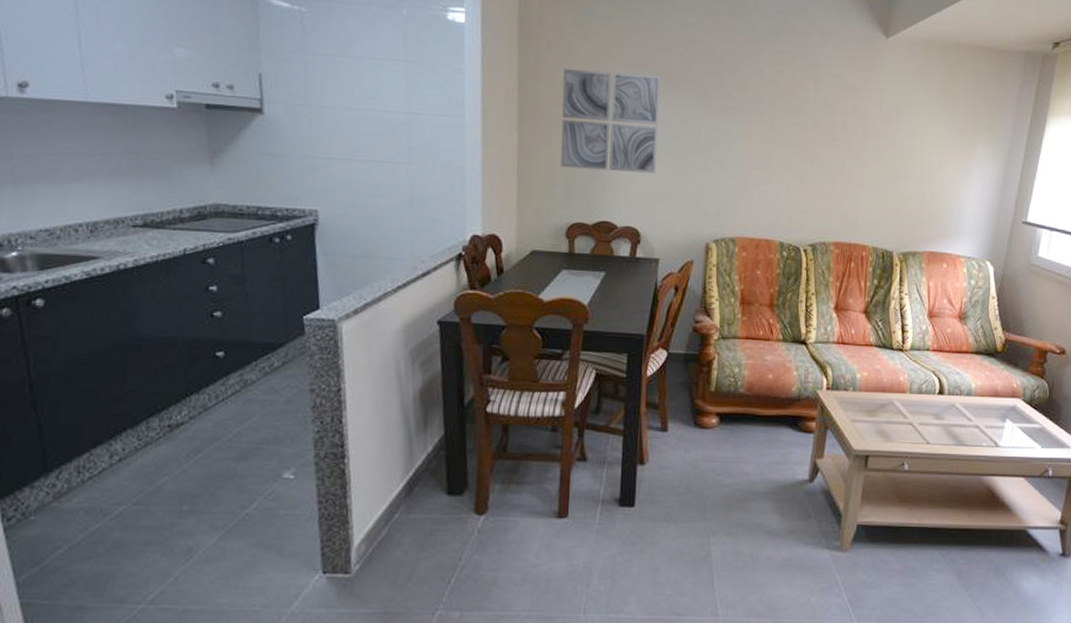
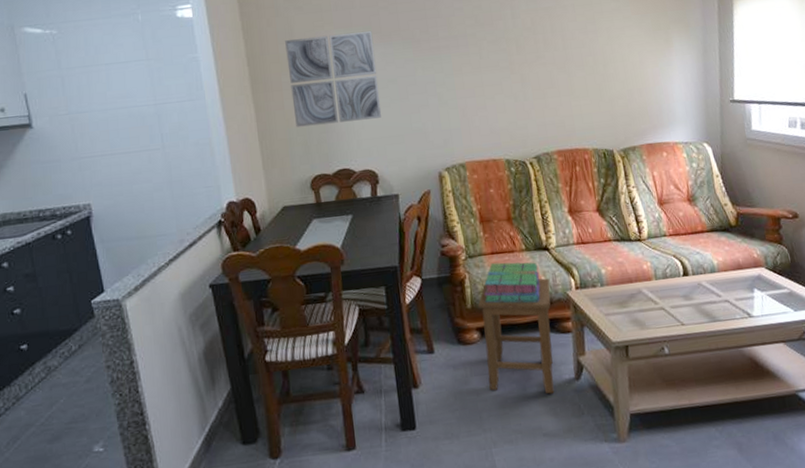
stool: none [719,364,801,492] -> present [478,278,555,394]
stack of books: none [731,349,792,396] -> present [484,262,540,303]

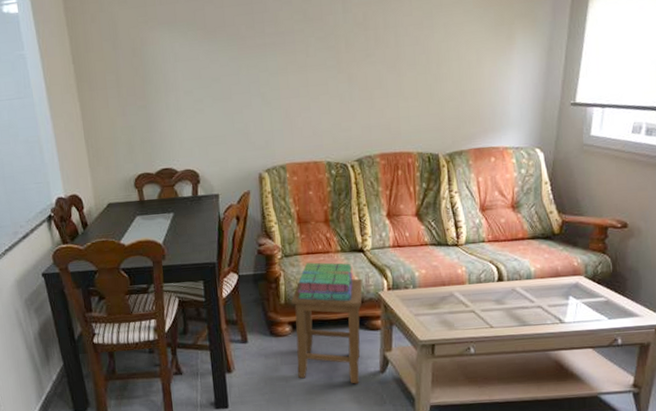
wall art: present [285,30,381,127] -> none [109,26,204,127]

